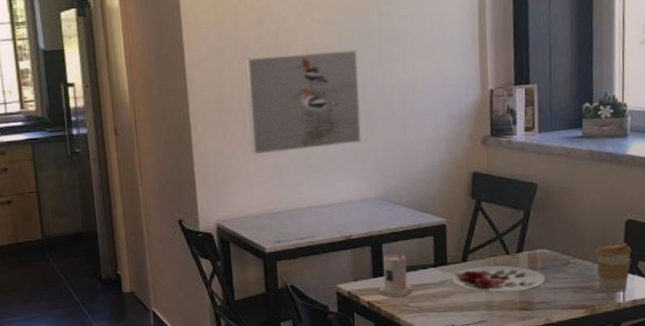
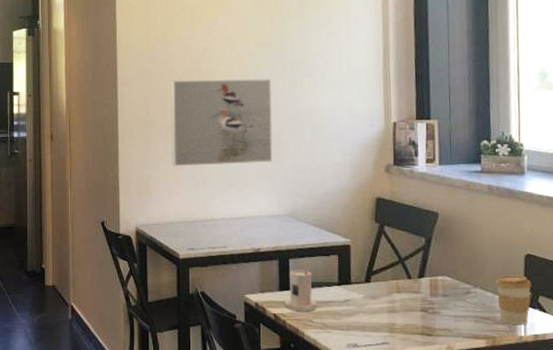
plate: present [452,265,546,292] -> none [355,288,447,316]

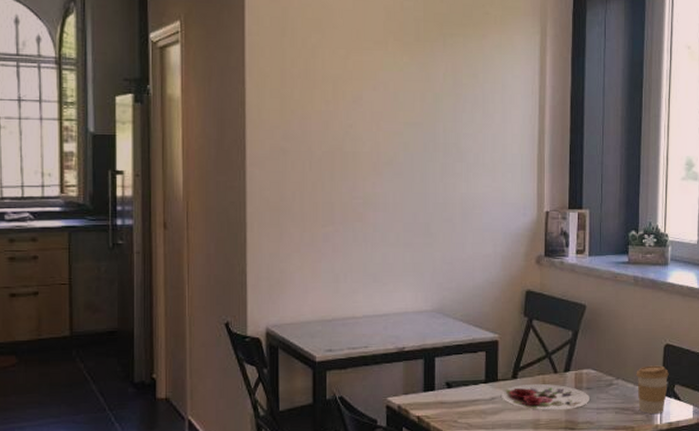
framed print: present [171,78,273,167] -> none [309,160,422,259]
candle: present [285,269,317,312] -> none [429,367,462,412]
plate: none [355,288,447,316] -> present [501,383,591,411]

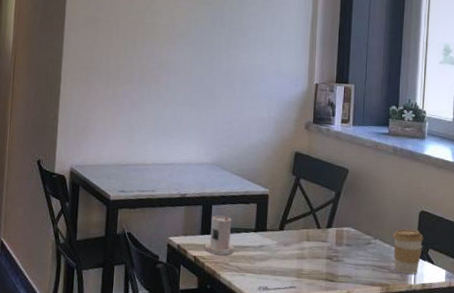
candle: none [429,367,462,412] -> present [205,215,234,255]
plate: present [501,383,591,411] -> none [269,236,350,263]

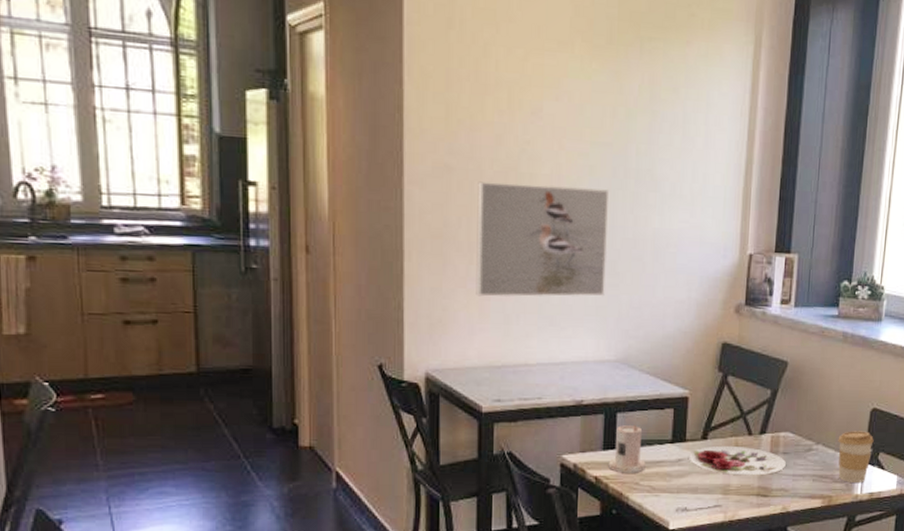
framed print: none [110,29,209,114] -> present [476,181,608,298]
plate: none [269,236,350,263] -> present [689,445,787,476]

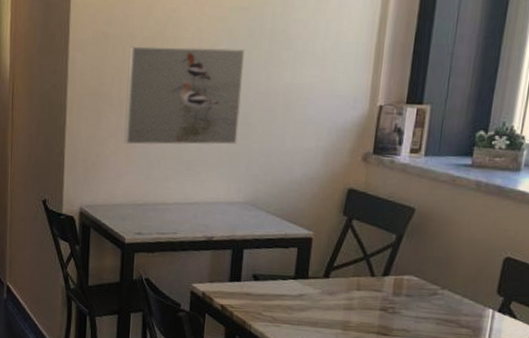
candle: present [608,424,646,473] -> none [234,260,269,304]
plate: present [689,445,787,476] -> none [310,284,410,315]
coffee cup: present [838,431,874,482] -> none [464,278,506,330]

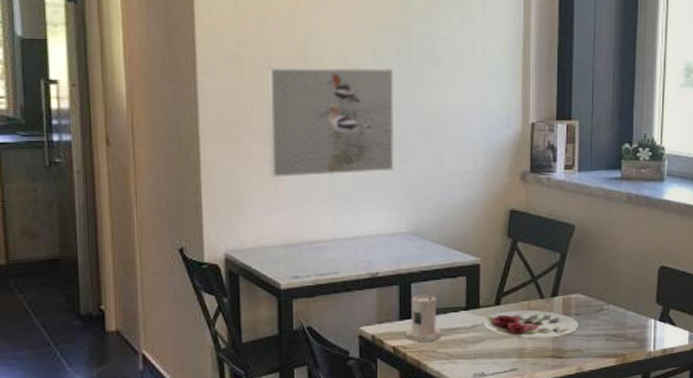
candle: none [234,260,269,304] -> present [405,293,442,342]
plate: none [310,284,410,315] -> present [484,309,580,339]

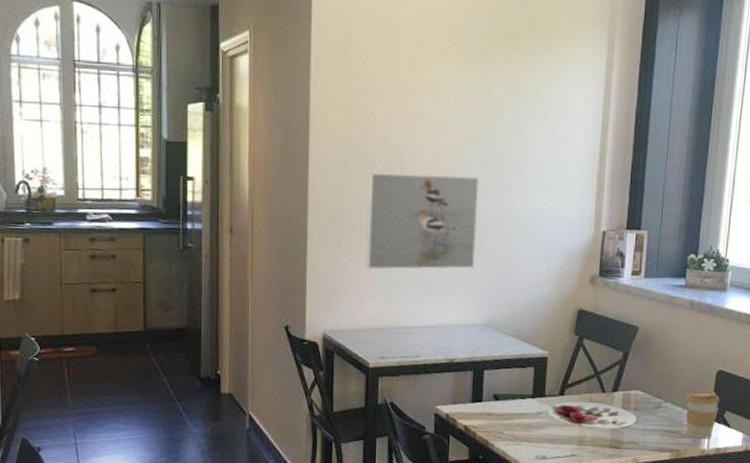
candle: present [405,293,442,342] -> none [476,380,509,424]
coffee cup: none [628,289,664,340] -> present [685,390,720,438]

